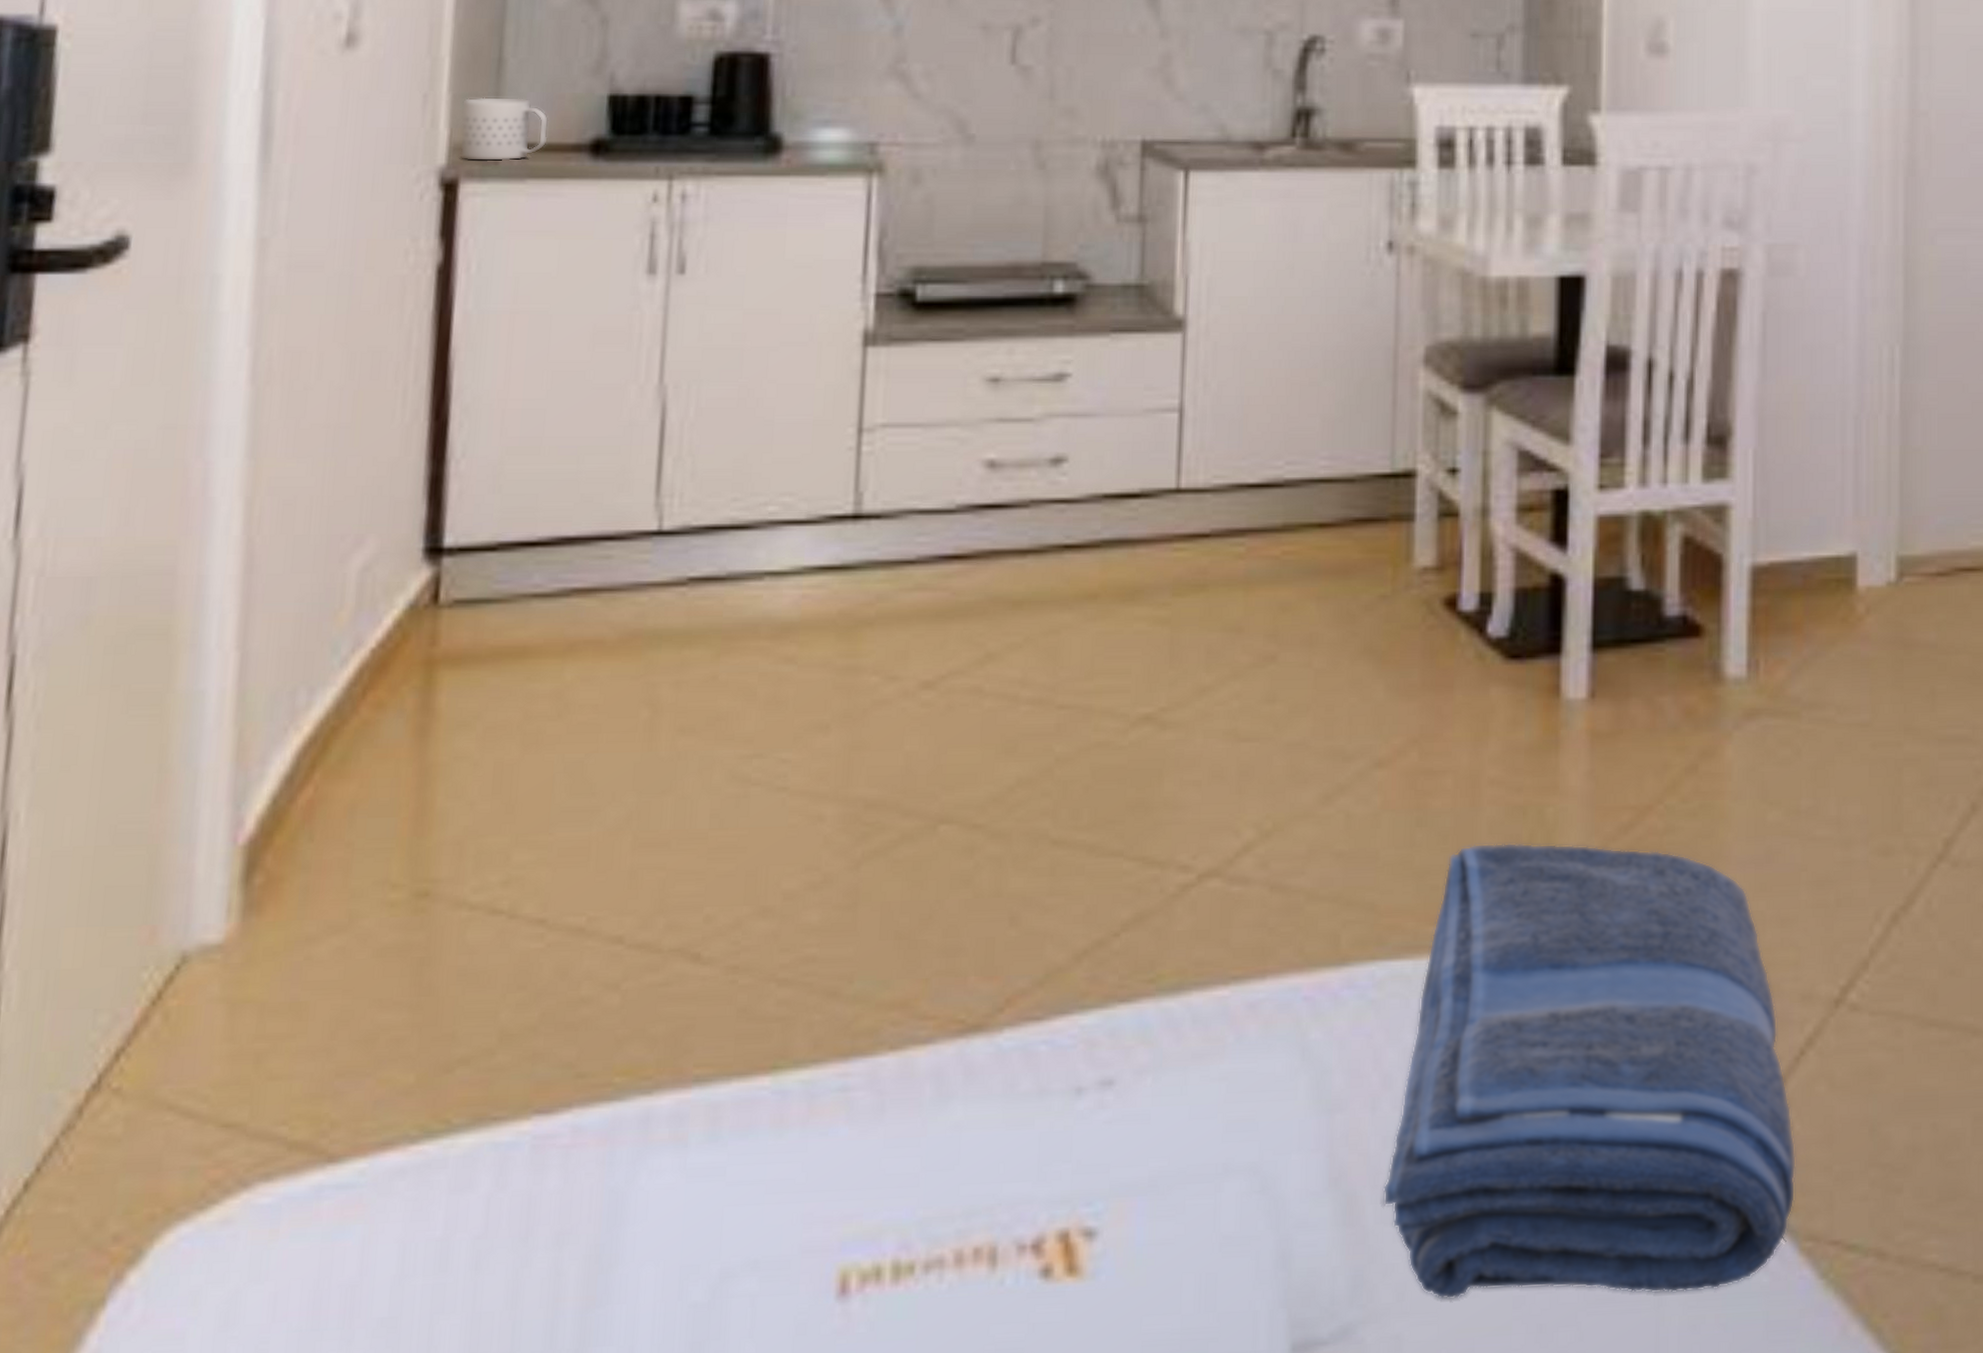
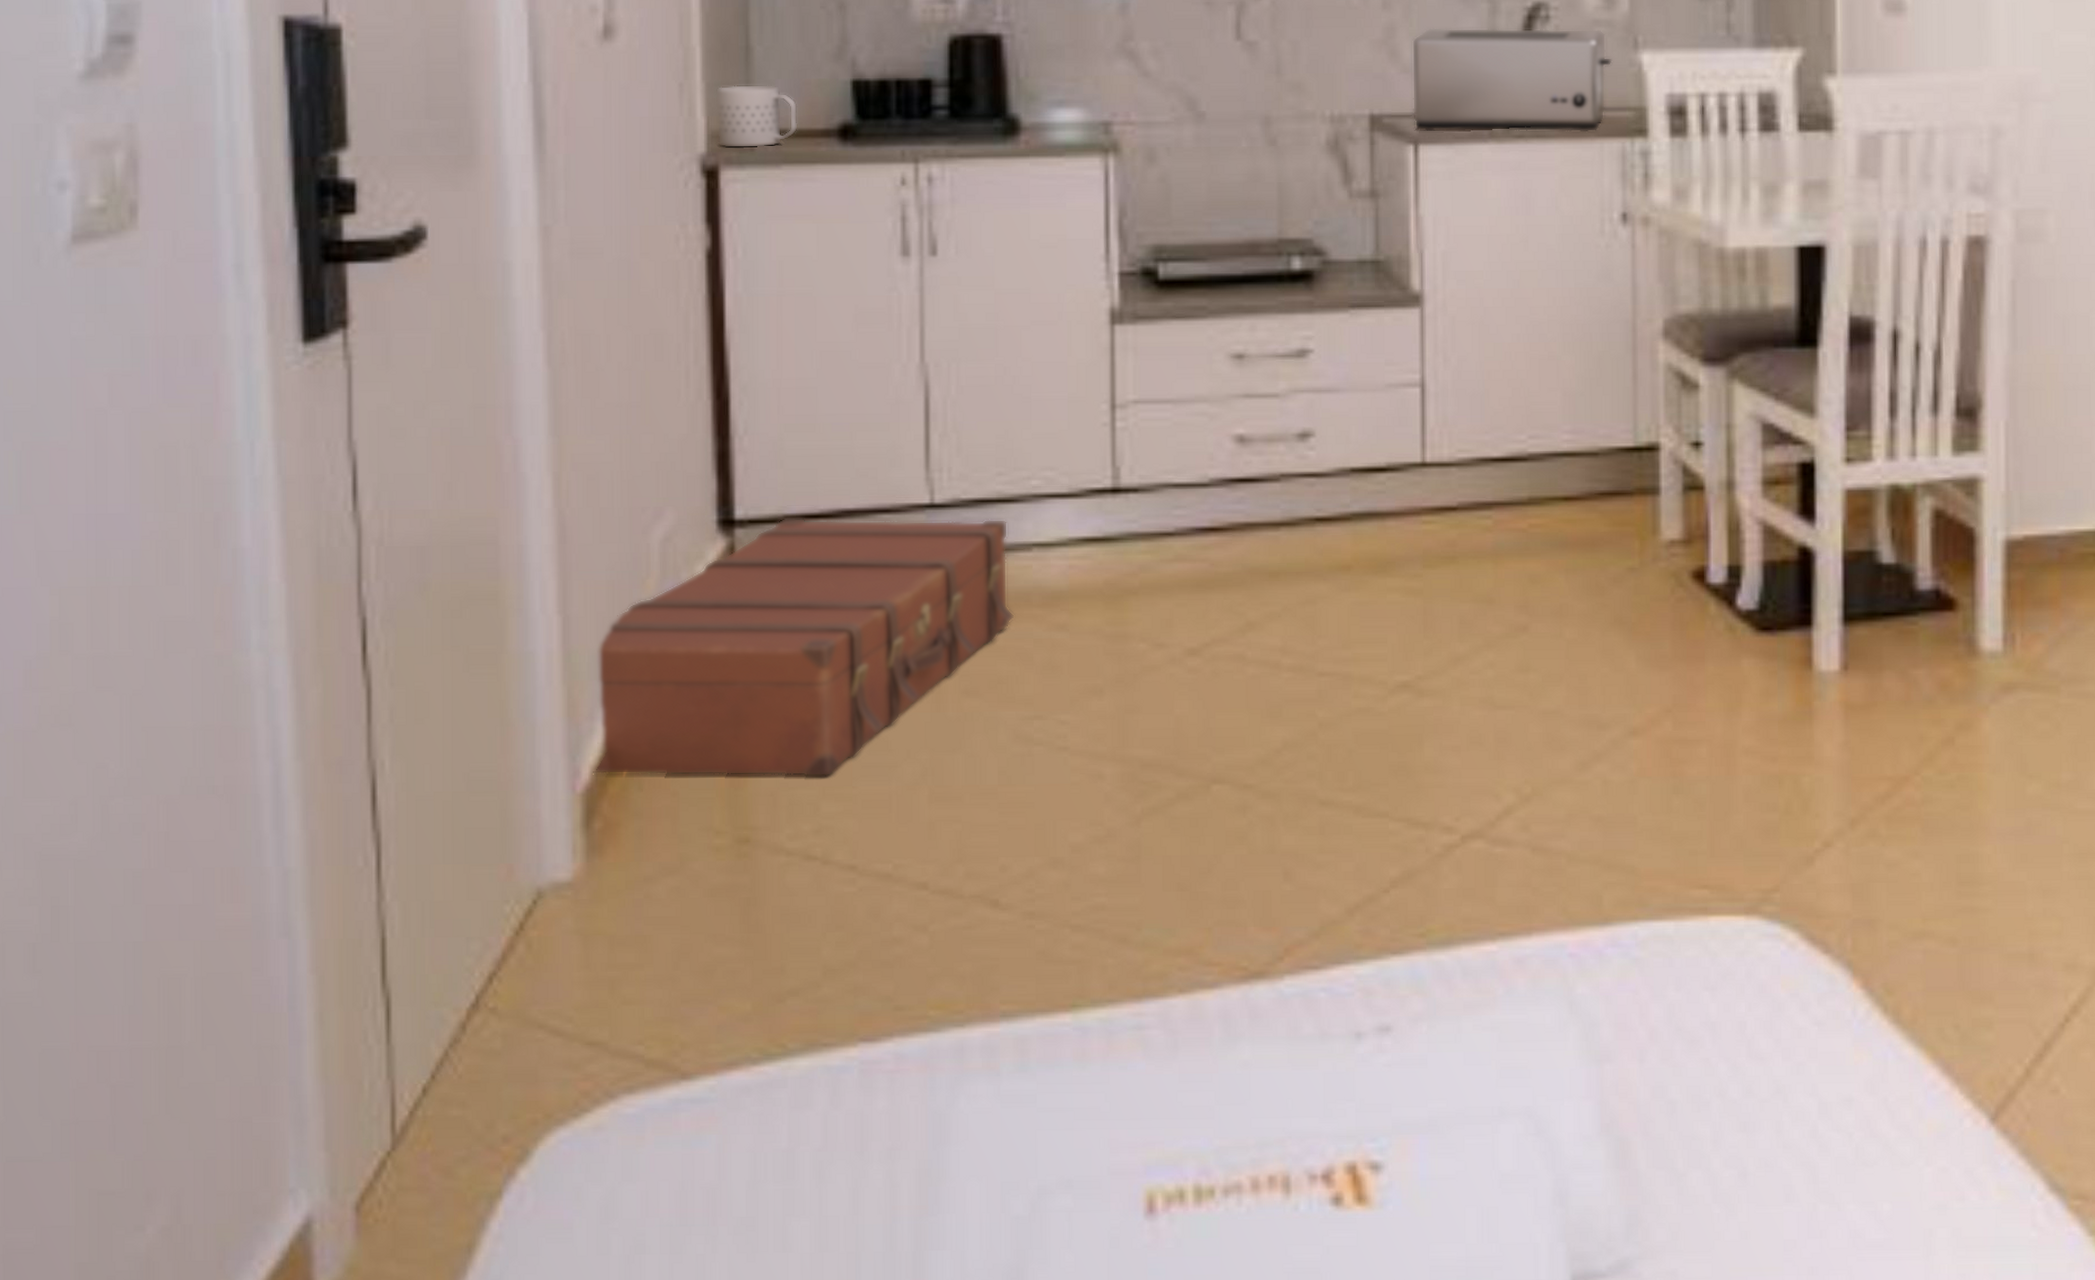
suitcase: none [259,545,741,824] -> present [593,517,1015,777]
toaster: none [1185,57,1385,162] -> present [1411,27,1613,133]
towel: present [1383,842,1797,1299] -> none [1654,810,2064,1242]

